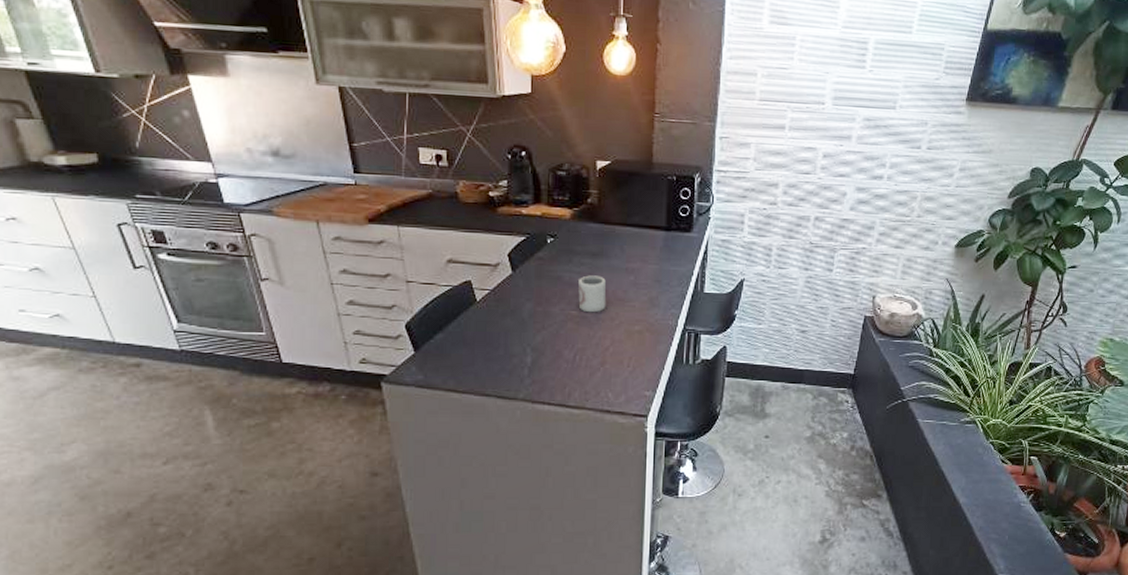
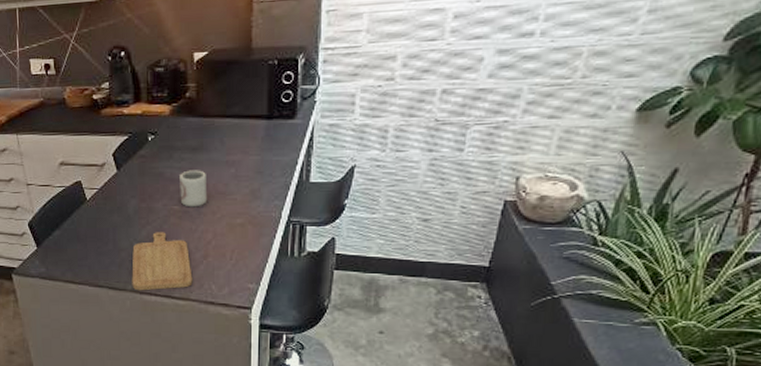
chopping board: none [523,337,589,400] -> present [131,232,193,291]

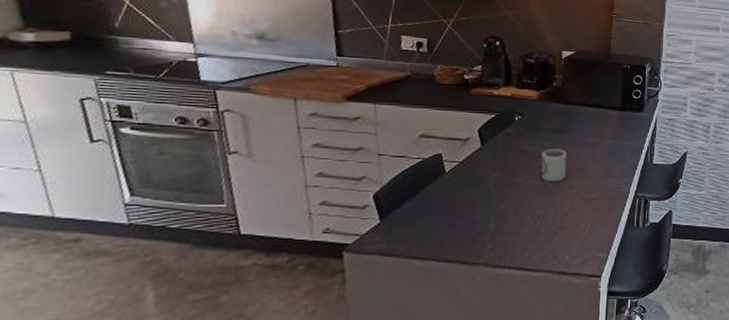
chopping board: present [131,232,193,291] -> none [484,205,548,264]

